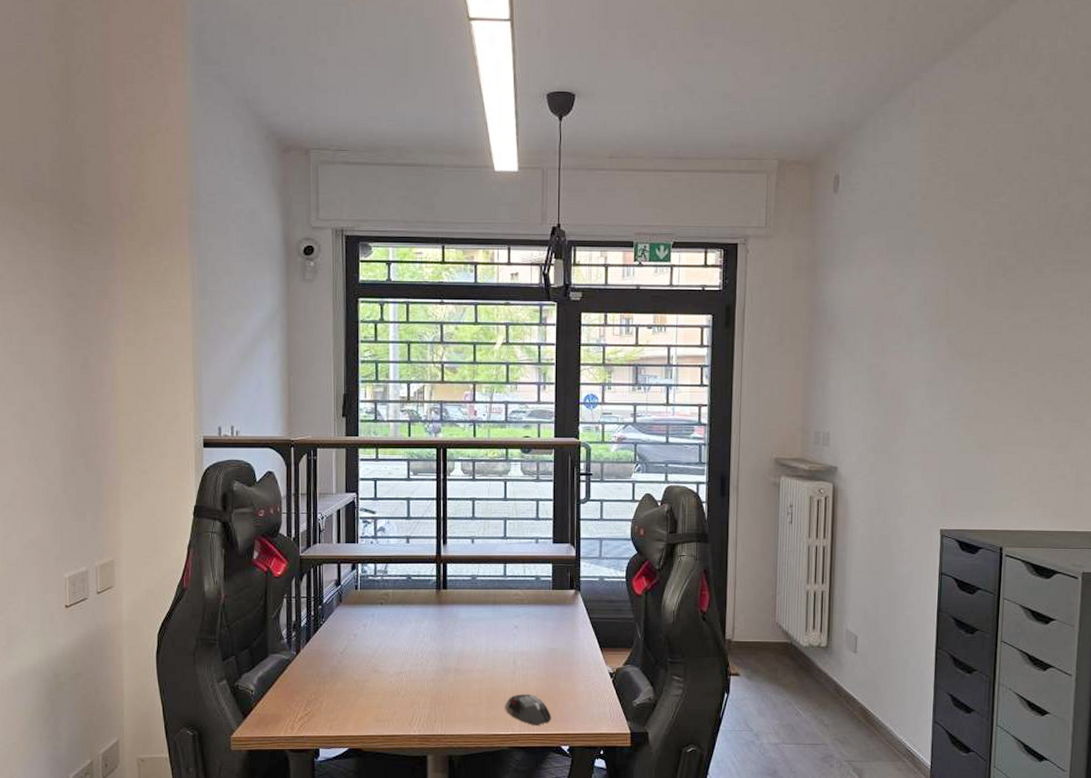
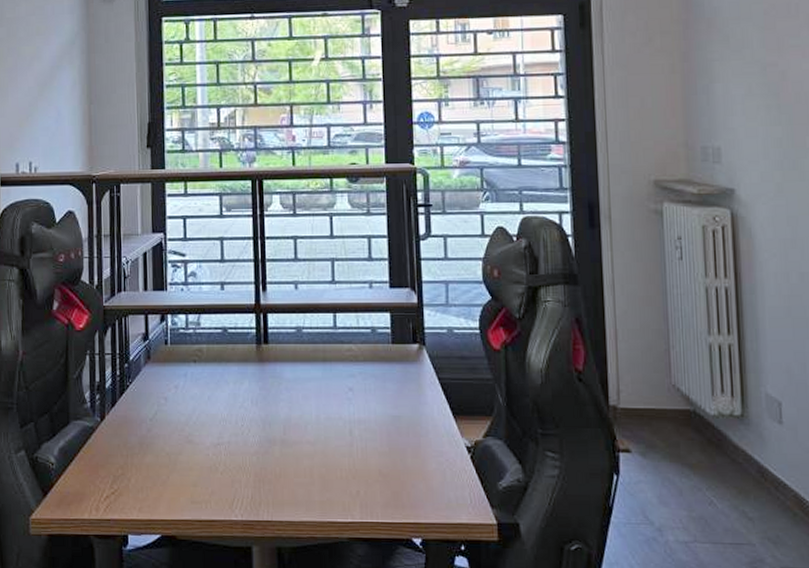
mouse: present [504,694,552,726] -> none [340,472,399,512]

